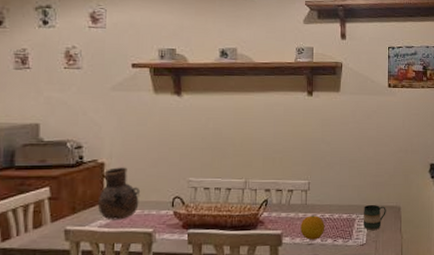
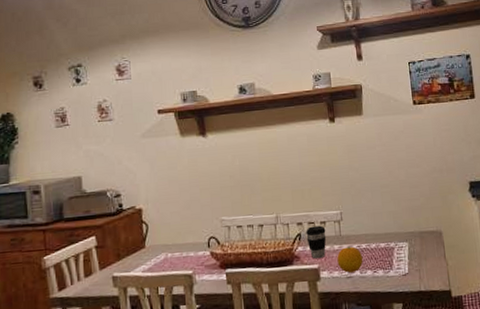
vase: present [97,167,141,220] -> none [139,211,178,265]
coffee cup: none [273,193,293,224] -> present [306,225,327,258]
mug: present [363,204,386,230] -> none [402,230,427,259]

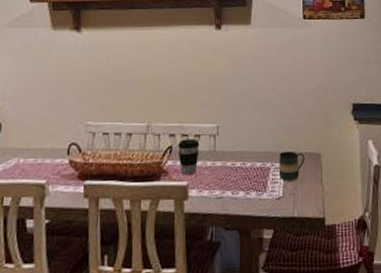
fruit: present [337,246,364,273] -> none [208,164,237,193]
mug: none [402,230,427,259] -> present [278,151,305,181]

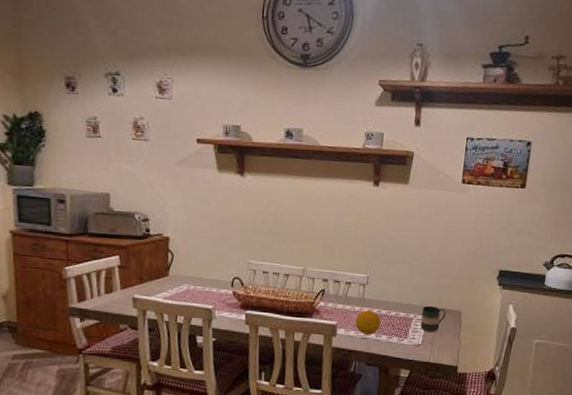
coffee cup: present [178,139,200,174] -> none [329,285,350,316]
fruit: none [208,164,237,193] -> present [355,310,381,335]

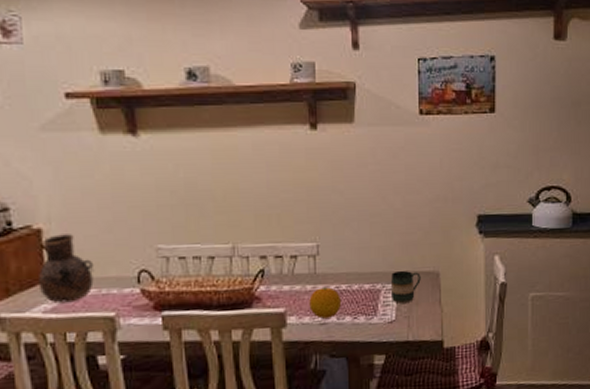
vase: none [162,243,203,294] -> present [37,234,95,304]

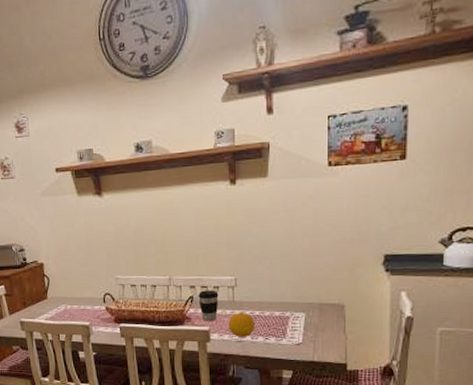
vase: present [37,234,95,304] -> none [42,267,76,314]
coffee cup: none [271,260,297,300] -> present [198,290,219,321]
mug: present [390,270,421,303] -> none [298,301,326,329]

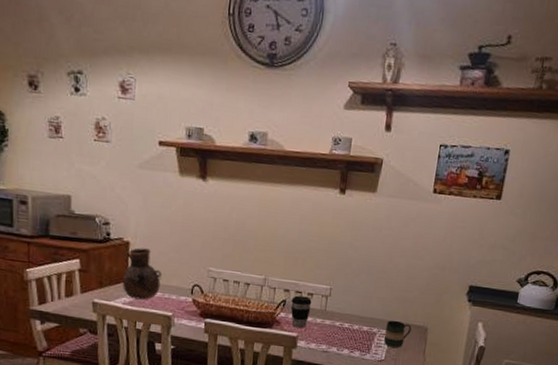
vase: none [42,267,76,314] -> present [122,247,163,300]
fruit: present [228,313,256,337] -> none [316,322,344,348]
mug: none [298,301,326,329] -> present [384,320,412,348]

